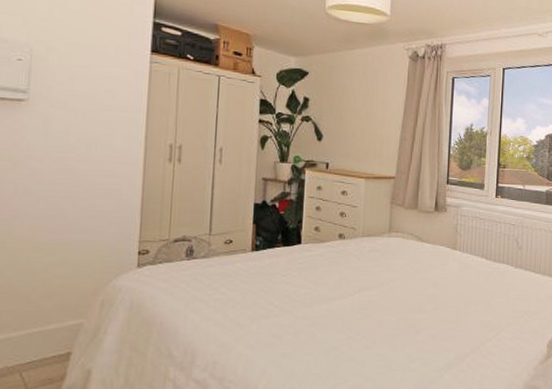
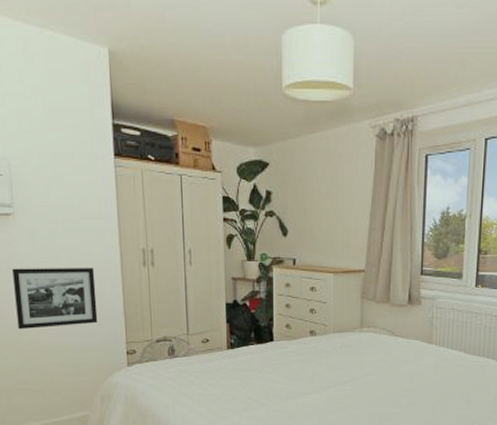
picture frame: none [11,156,113,225] -> present [12,268,98,330]

